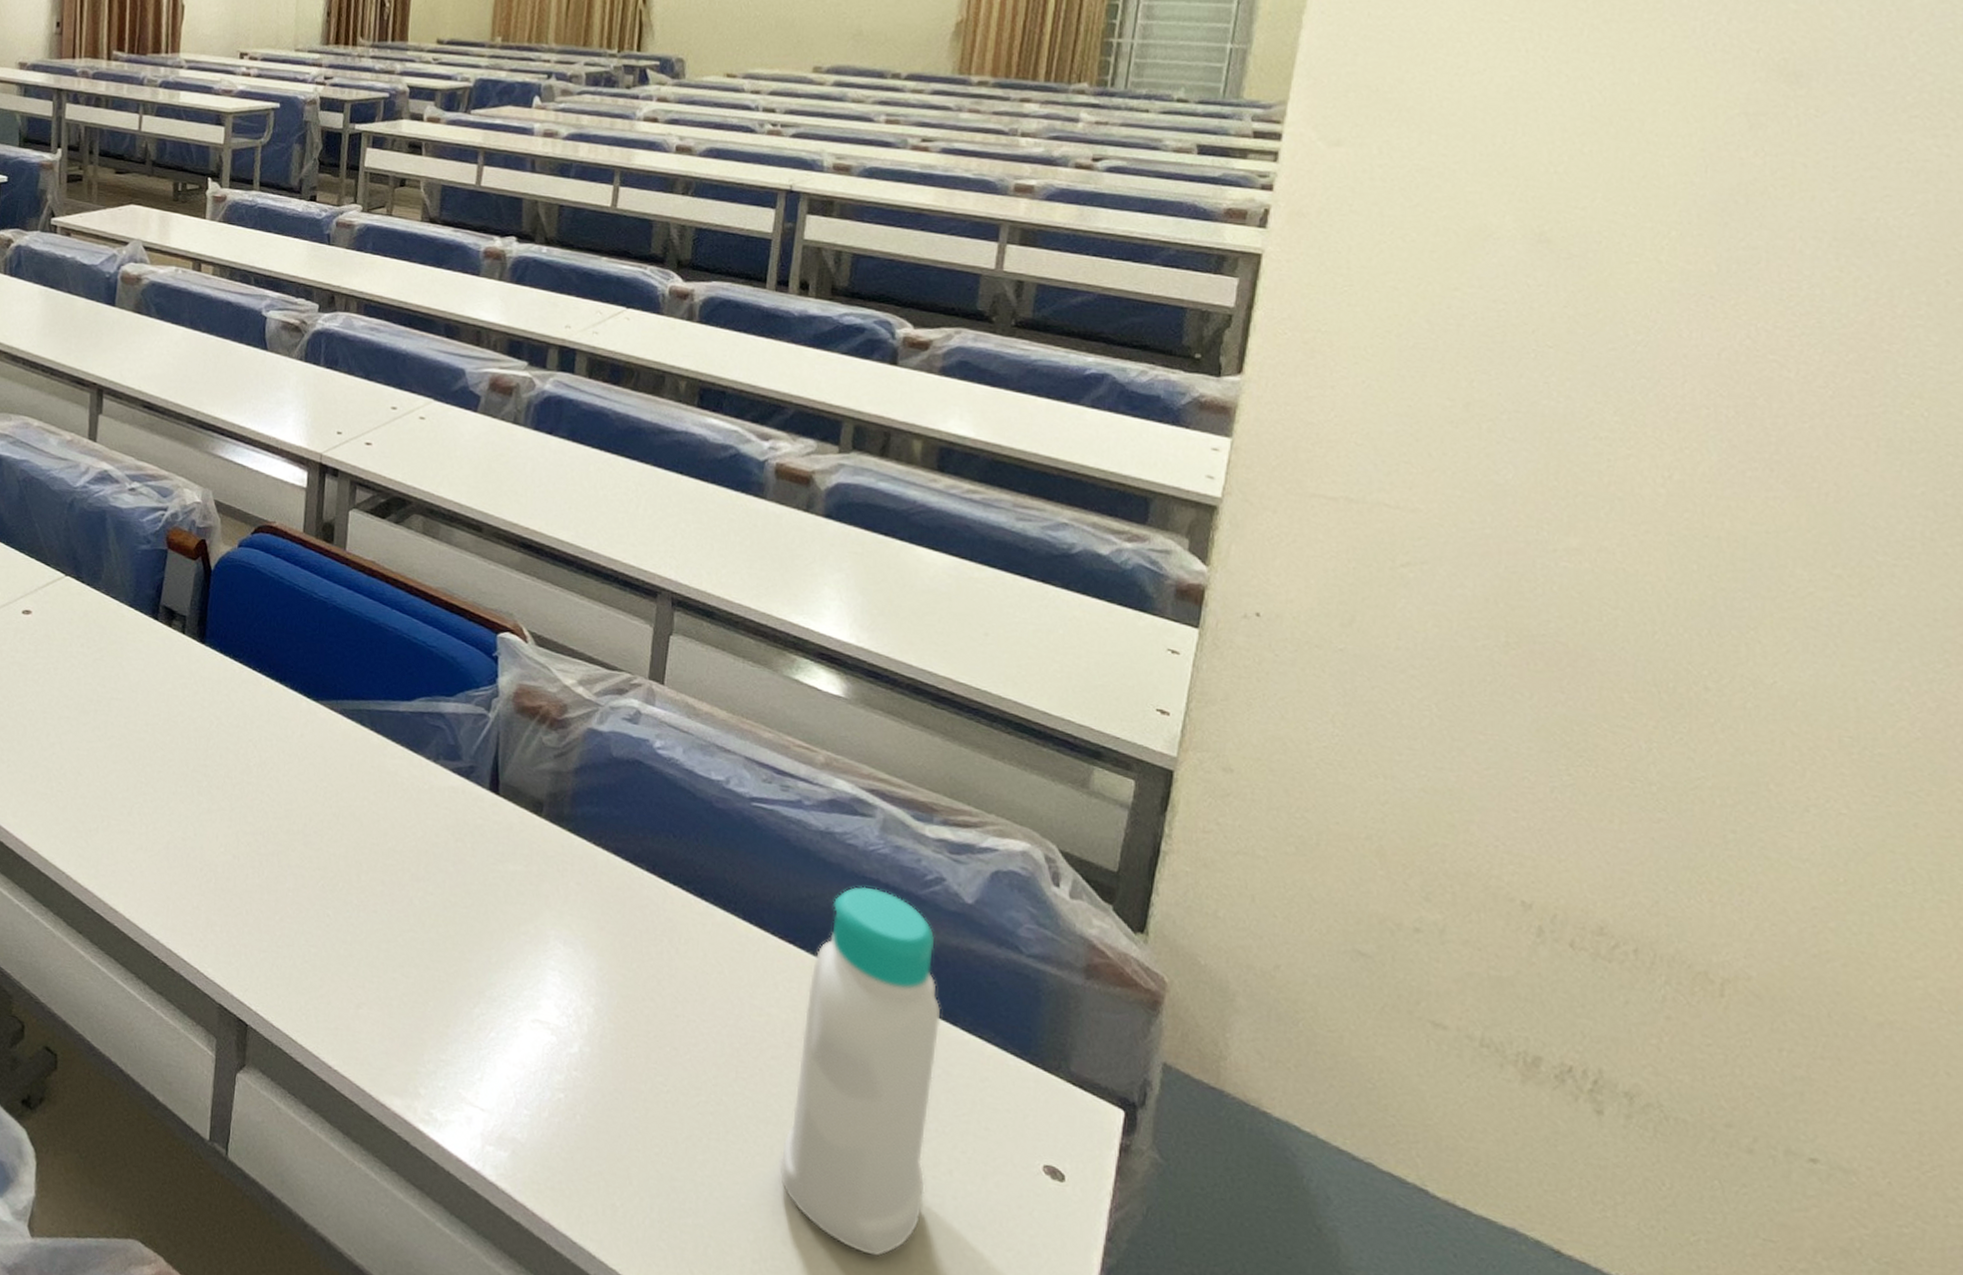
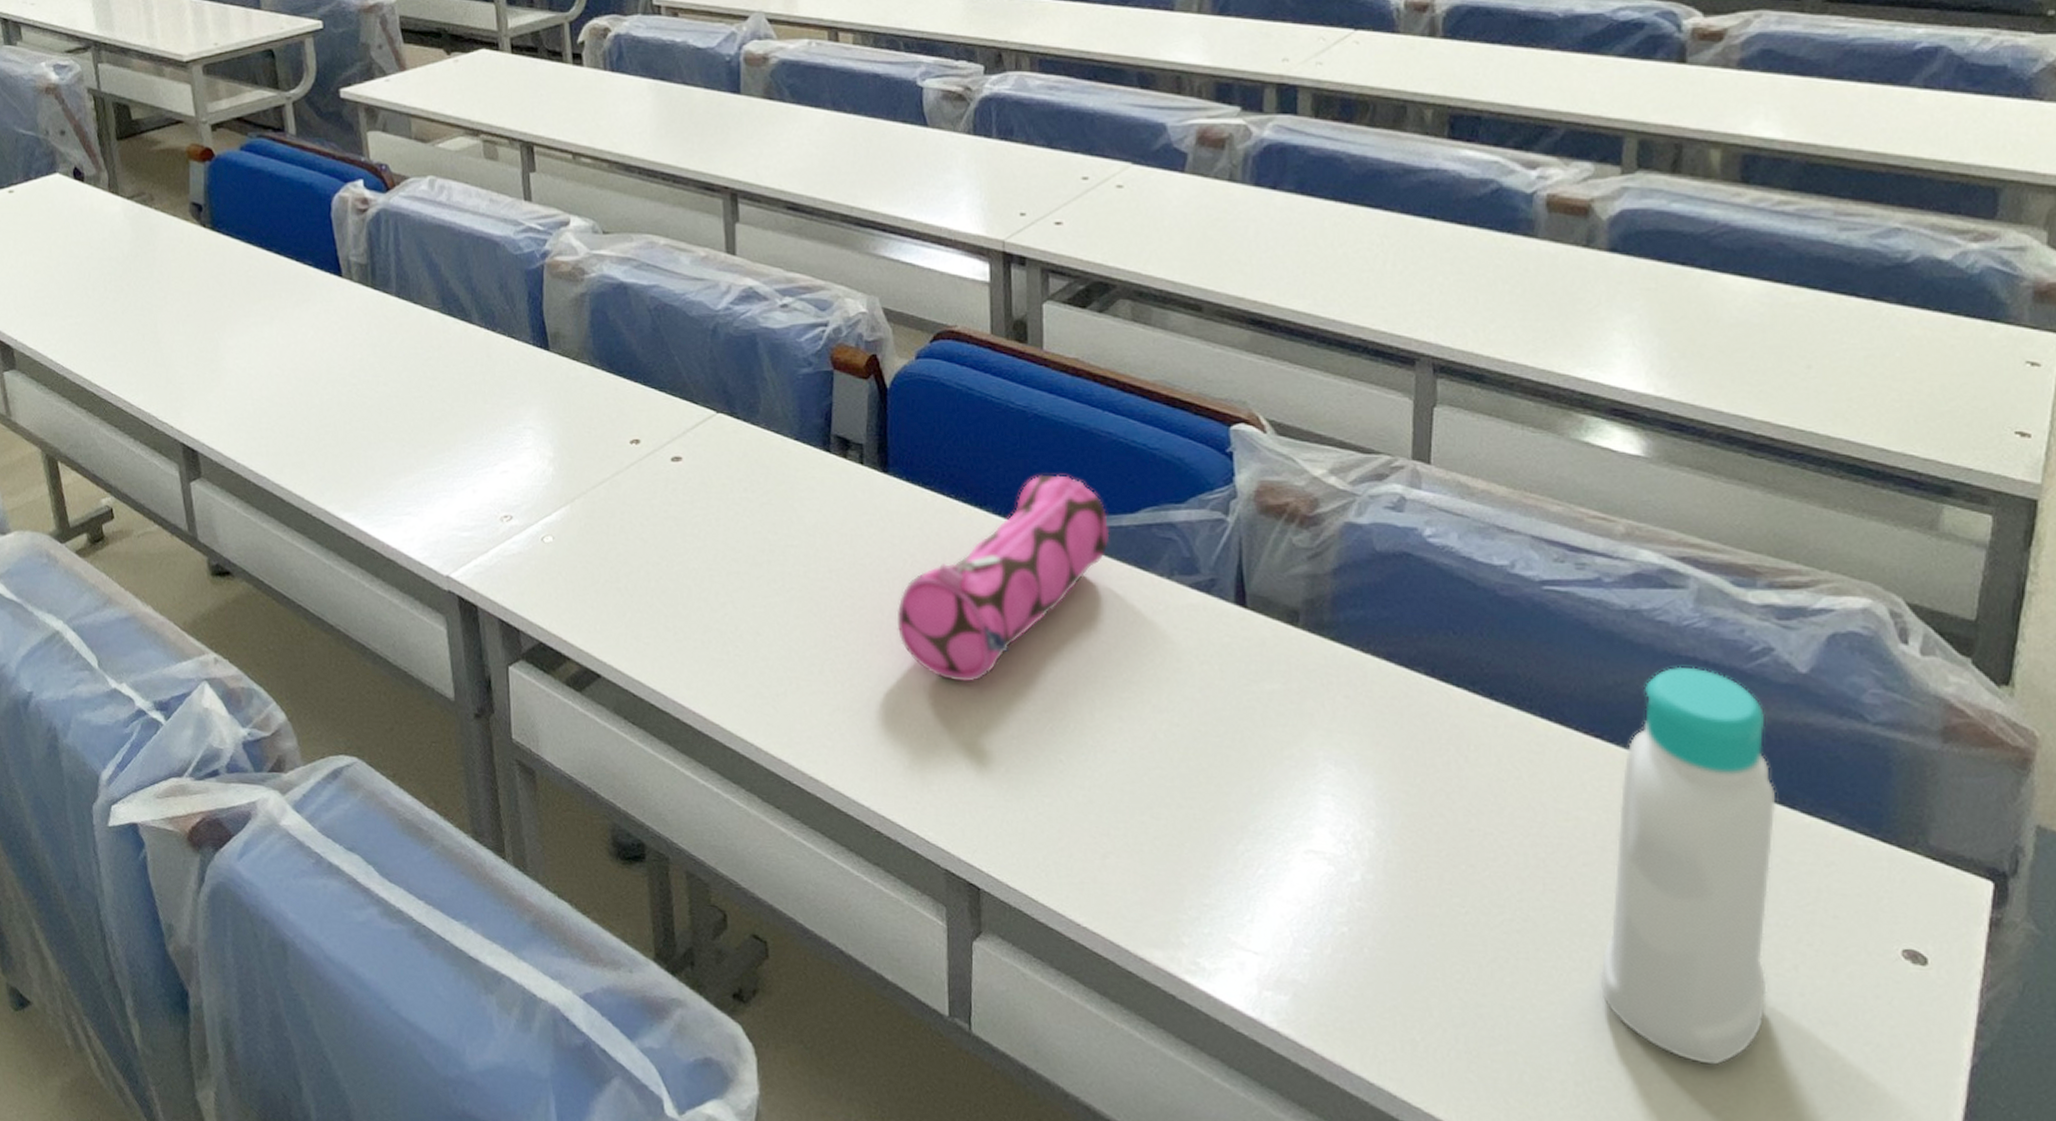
pencil case: none [199,658,388,836] -> present [896,474,1110,682]

